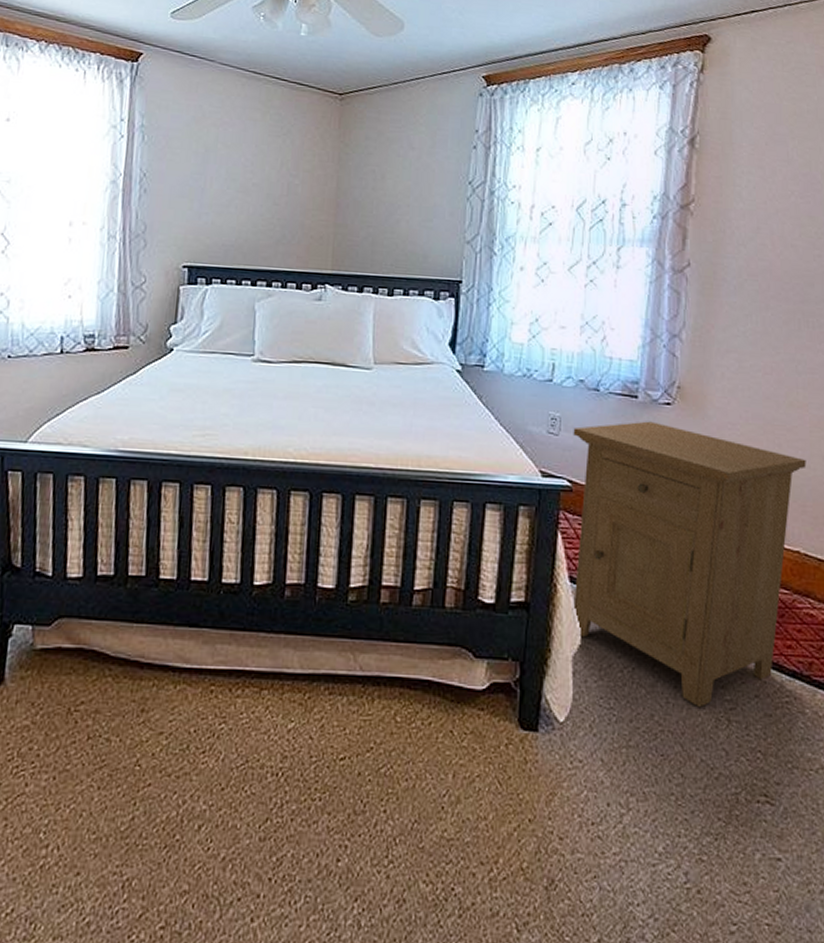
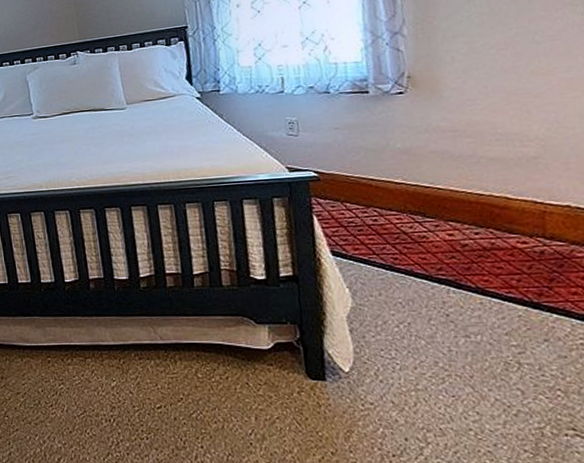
nightstand: present [573,421,807,708] -> none [311,110,563,354]

